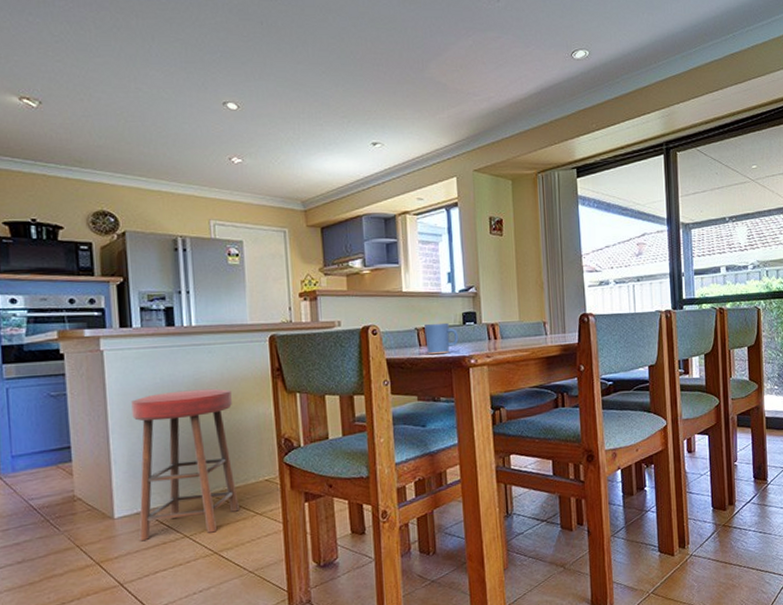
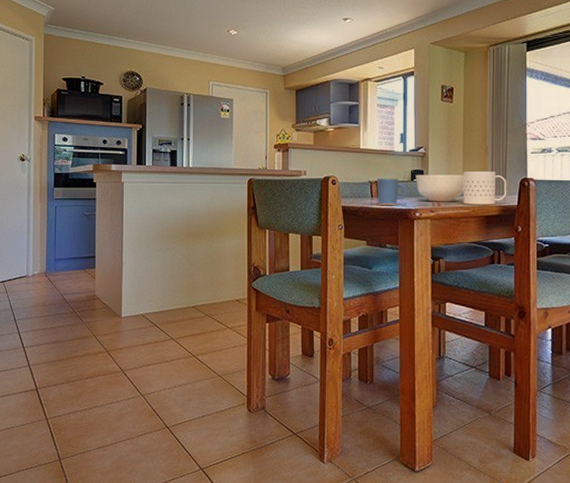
bar stool: present [131,388,239,542] -> none [138,219,215,339]
bowl: none [467,314,522,346] -> present [415,175,464,202]
mug: none [518,309,567,346] -> present [462,172,507,205]

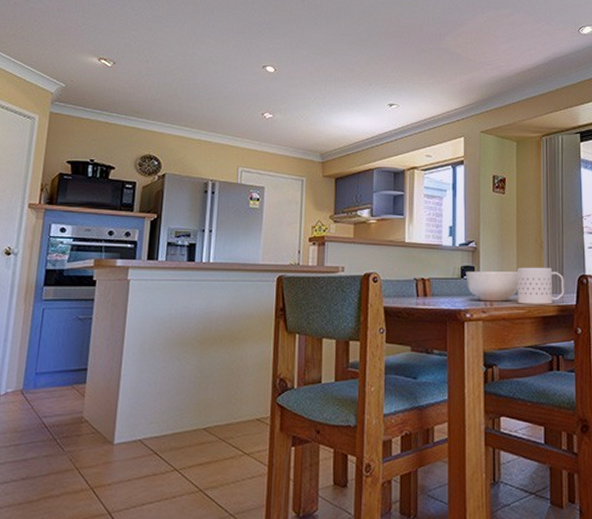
mug: present [377,178,406,206] -> none [423,275,456,306]

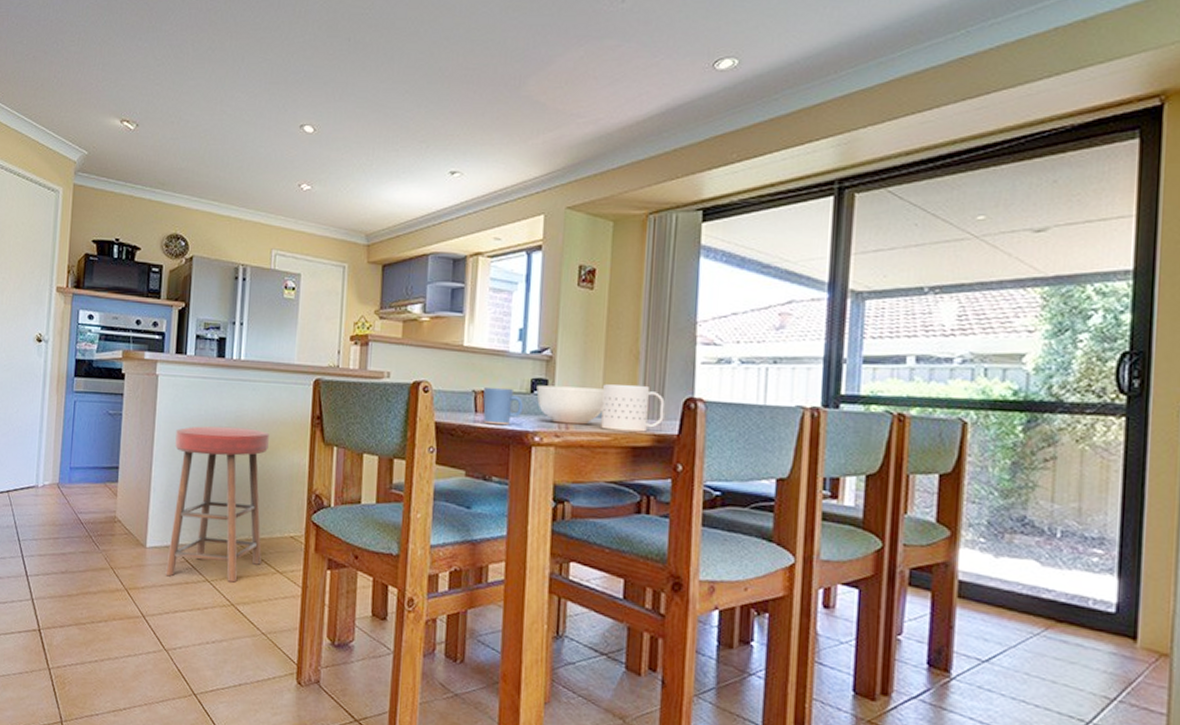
bar stool: none [133,323,236,470] -> present [165,425,269,583]
mug: none [423,275,456,306] -> present [483,386,523,426]

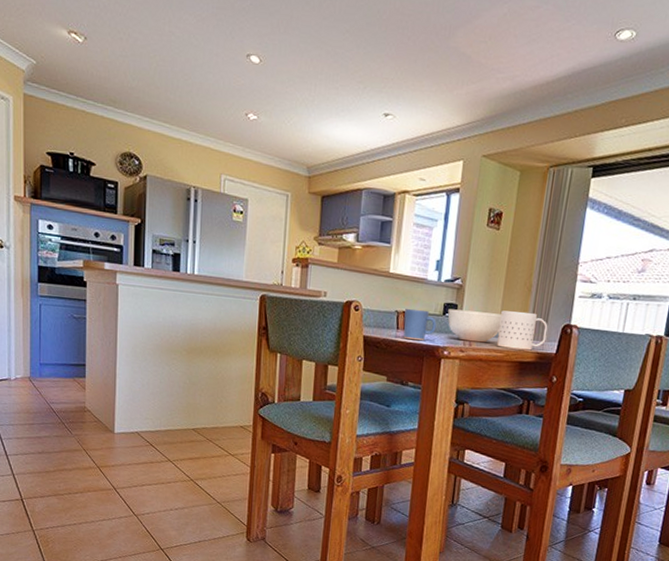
bar stool: present [165,425,269,583] -> none [133,331,221,463]

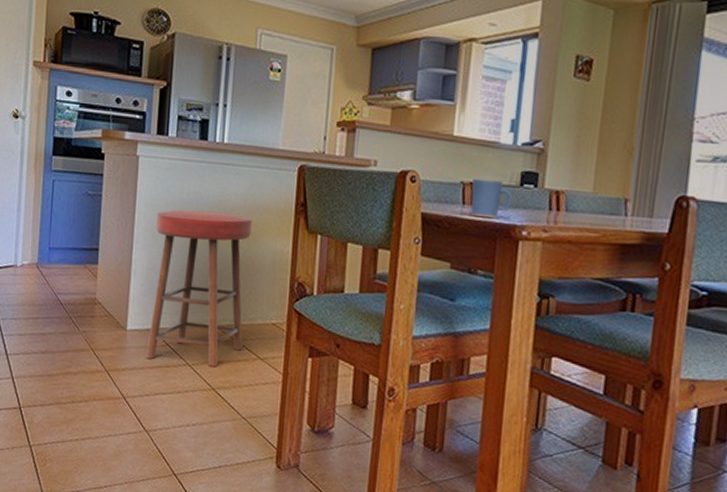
bar stool: none [133,331,221,463] -> present [146,209,252,367]
bowl: present [447,308,502,343] -> none [526,178,596,221]
mug: present [497,310,548,351] -> none [590,179,657,230]

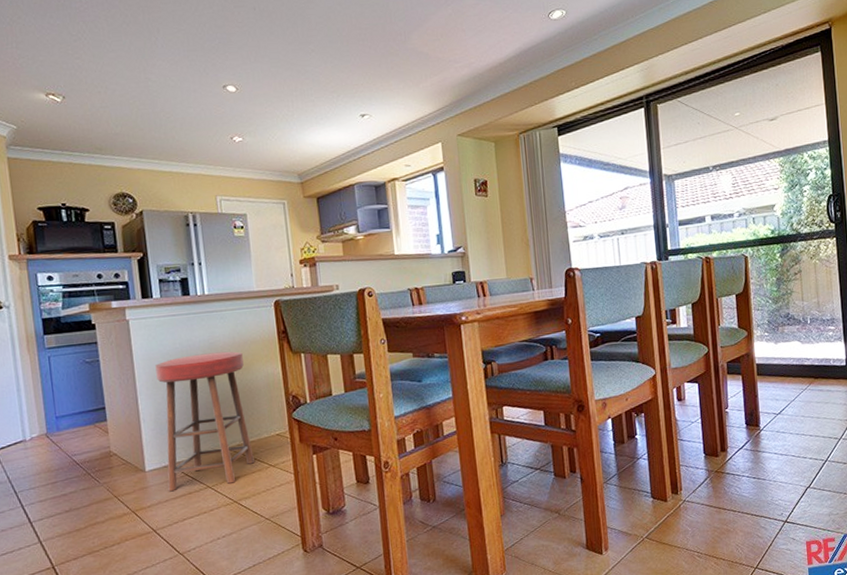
mug: present [470,178,512,219] -> none [417,282,450,314]

